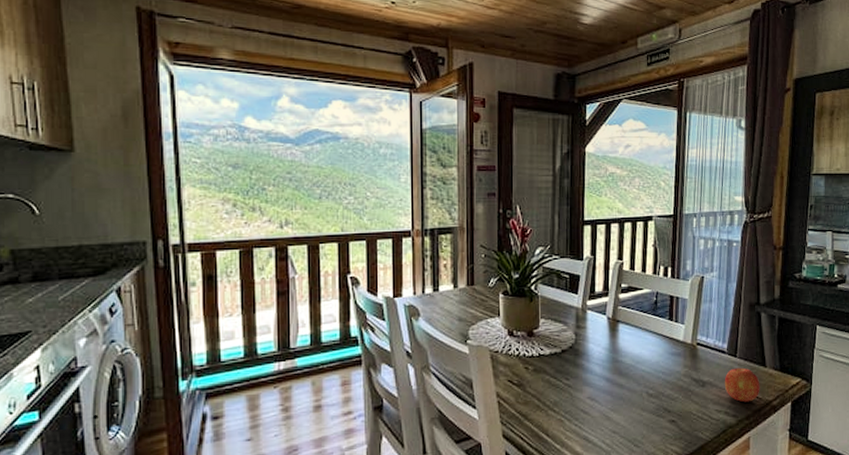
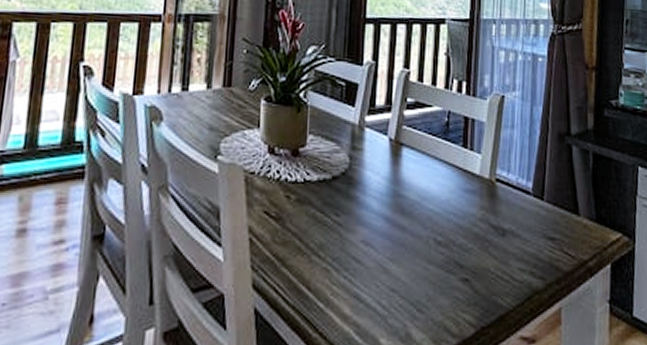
fruit: present [724,367,760,403] -> none [529,214,573,261]

